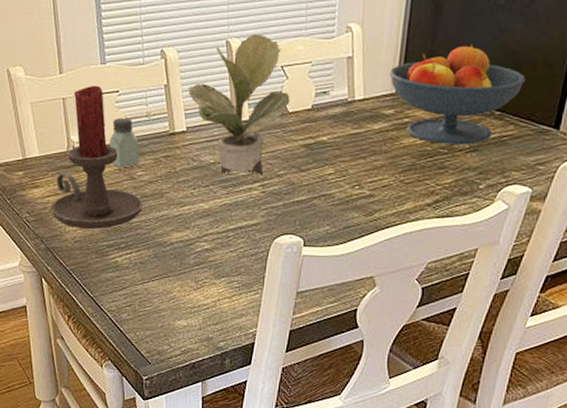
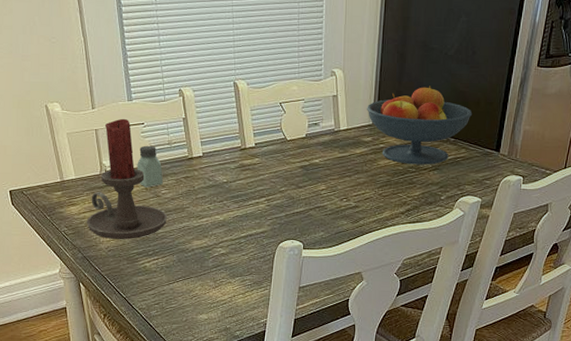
potted plant: present [188,34,290,175] -> none [203,77,288,192]

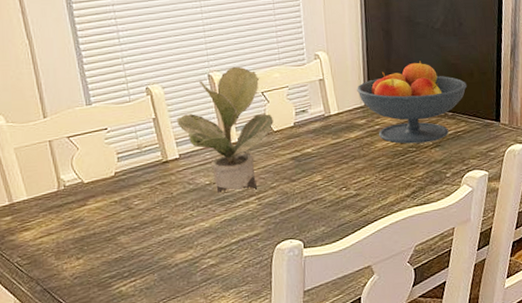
candle holder: present [86,118,167,239] -> none [44,125,143,265]
saltshaker: present [137,145,163,188] -> none [102,152,135,200]
potted plant: none [203,77,288,192] -> present [177,66,274,194]

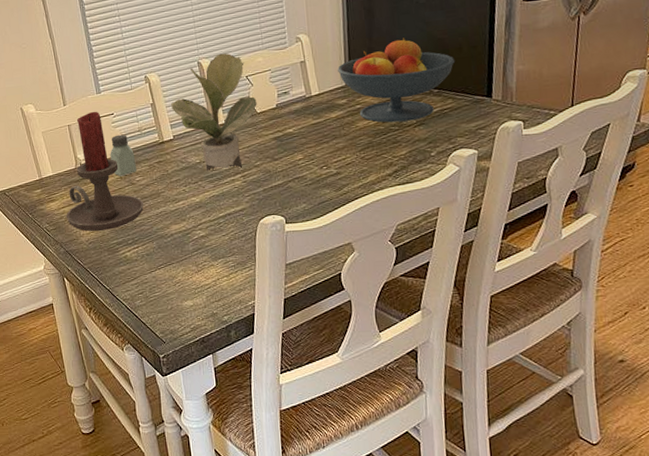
candle holder: none [44,125,143,265] -> present [66,111,144,231]
saltshaker: none [102,152,135,200] -> present [110,134,136,177]

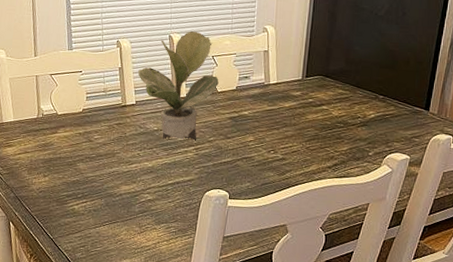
candle holder: present [66,111,144,231] -> none [21,66,98,182]
saltshaker: present [110,134,136,177] -> none [72,92,97,132]
fruit bowl: present [338,37,456,123] -> none [297,44,402,121]

